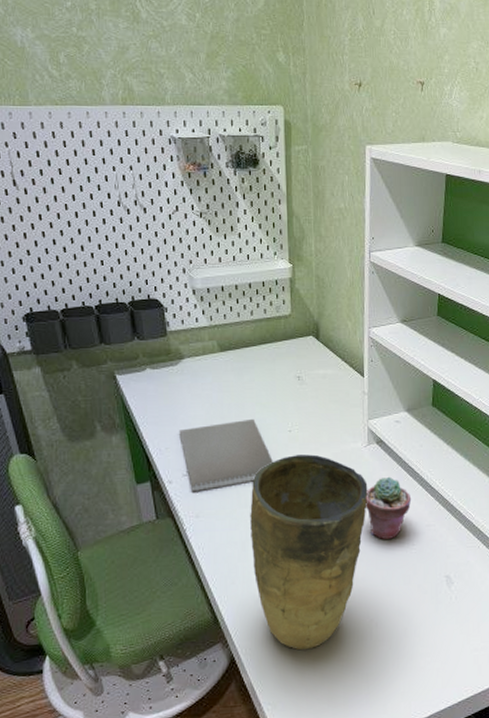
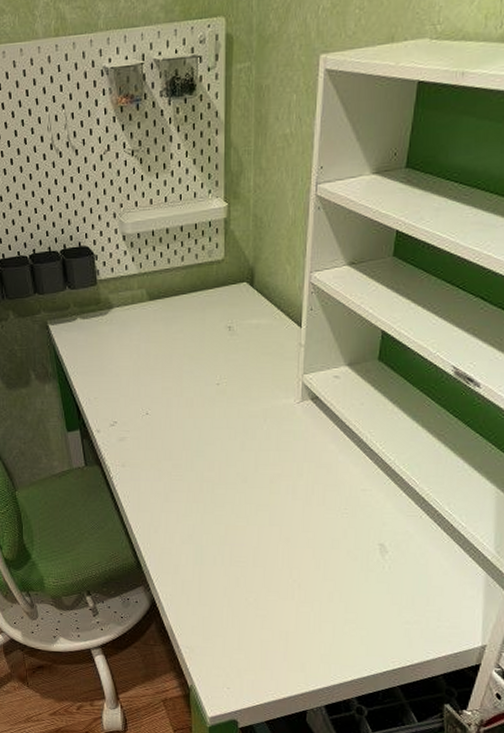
notebook: present [179,418,274,493] -> none [107,370,200,443]
vase: present [250,454,368,650] -> none [174,409,299,602]
potted succulent: present [366,476,412,540] -> none [295,435,347,502]

